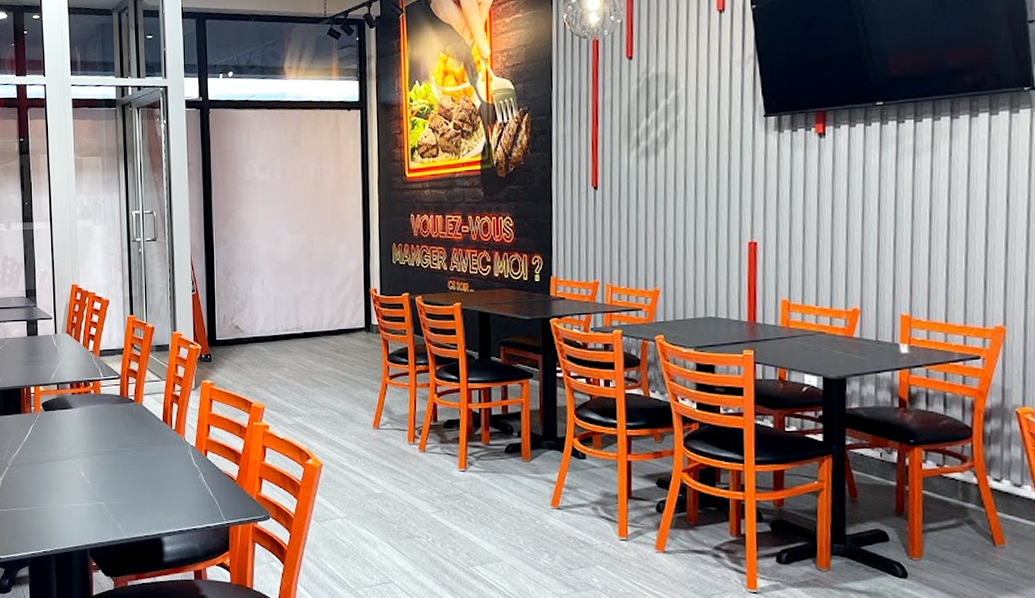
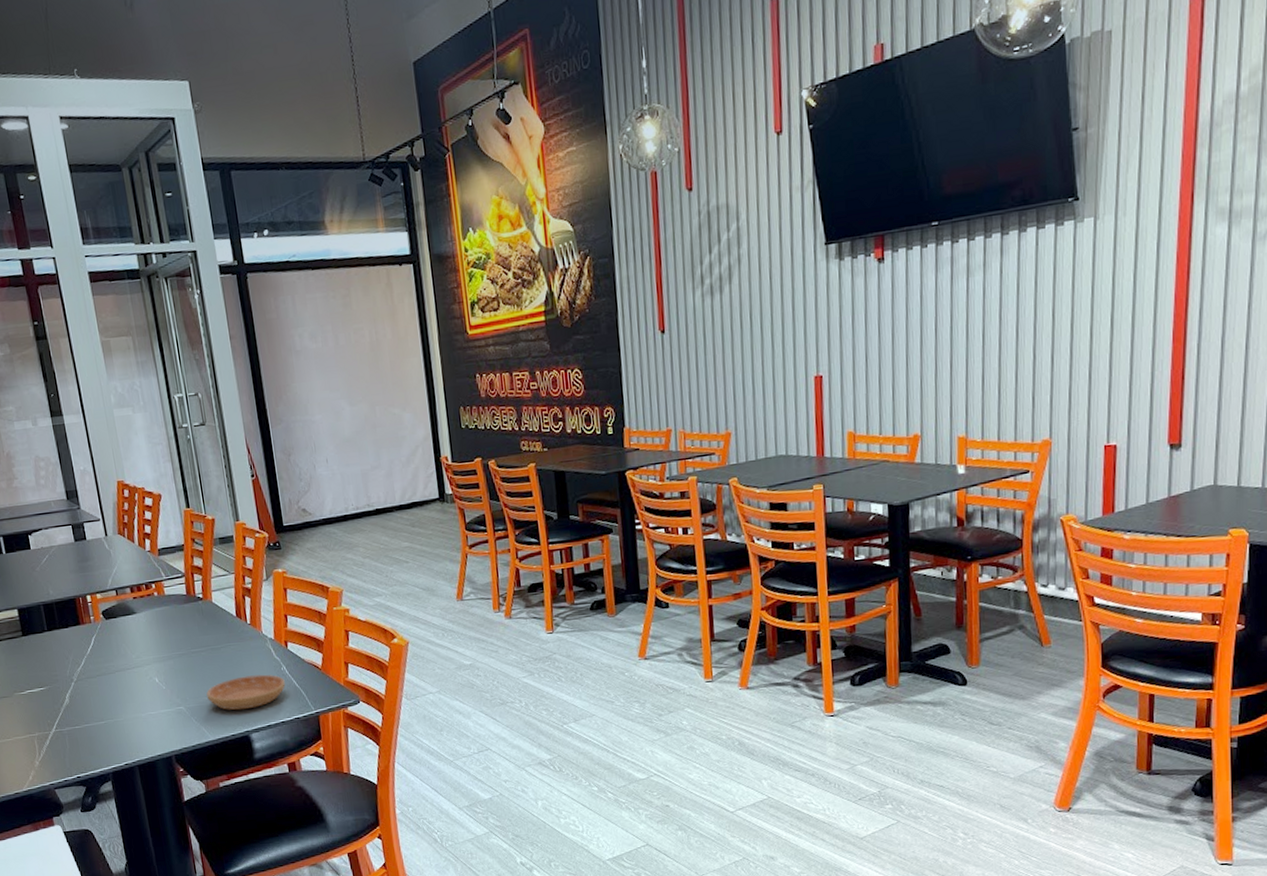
saucer: none [127,479,201,513] -> present [206,674,286,711]

